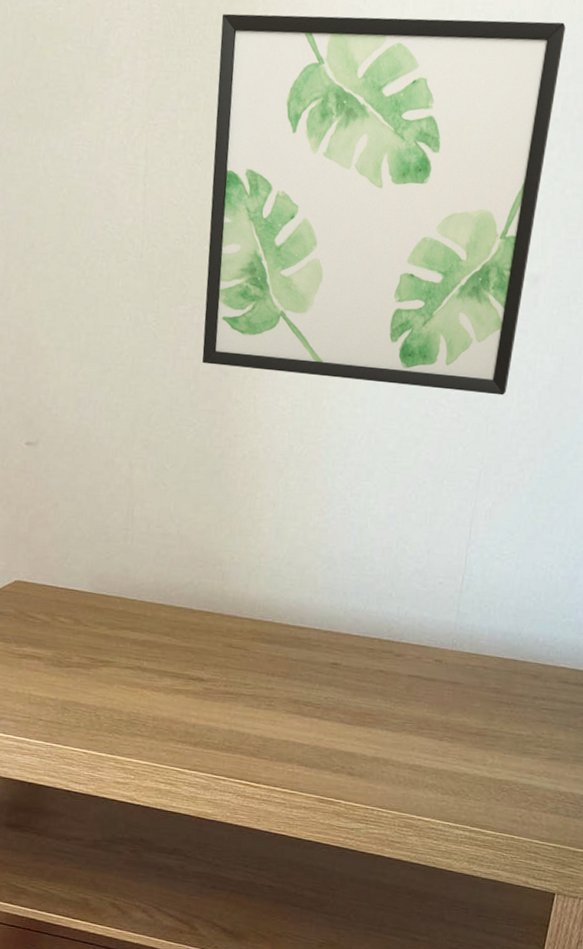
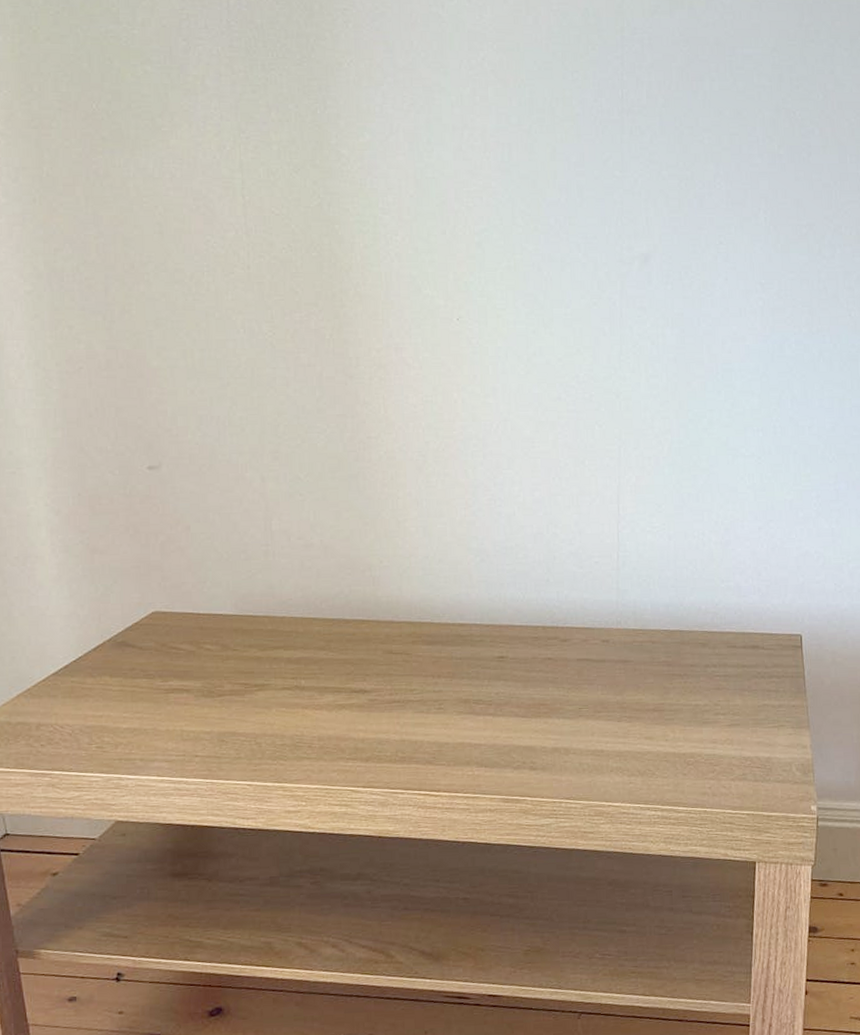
wall art: present [202,13,566,396] -> none [302,16,640,372]

